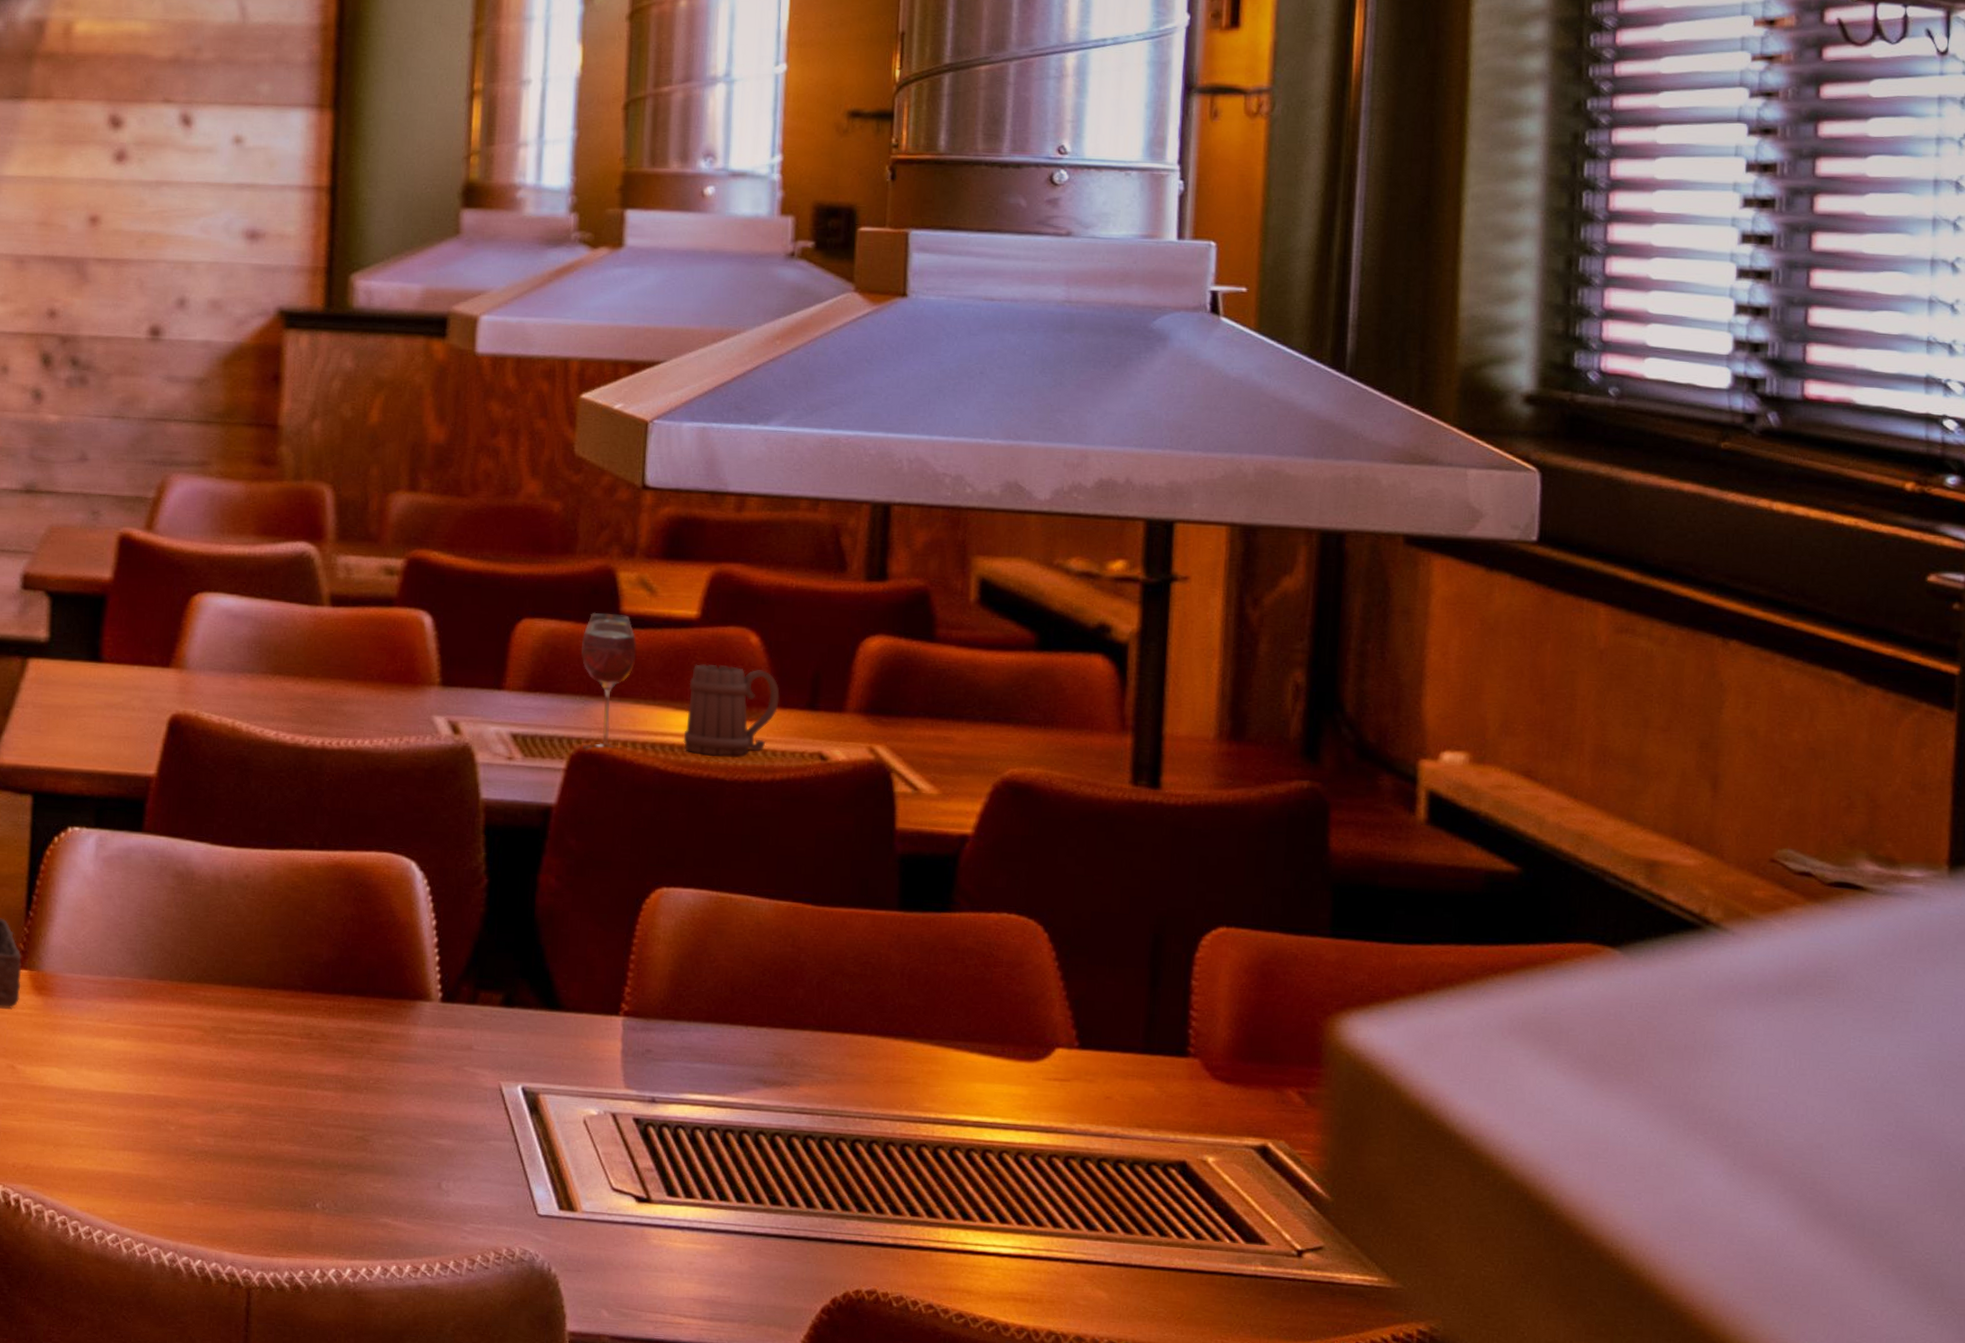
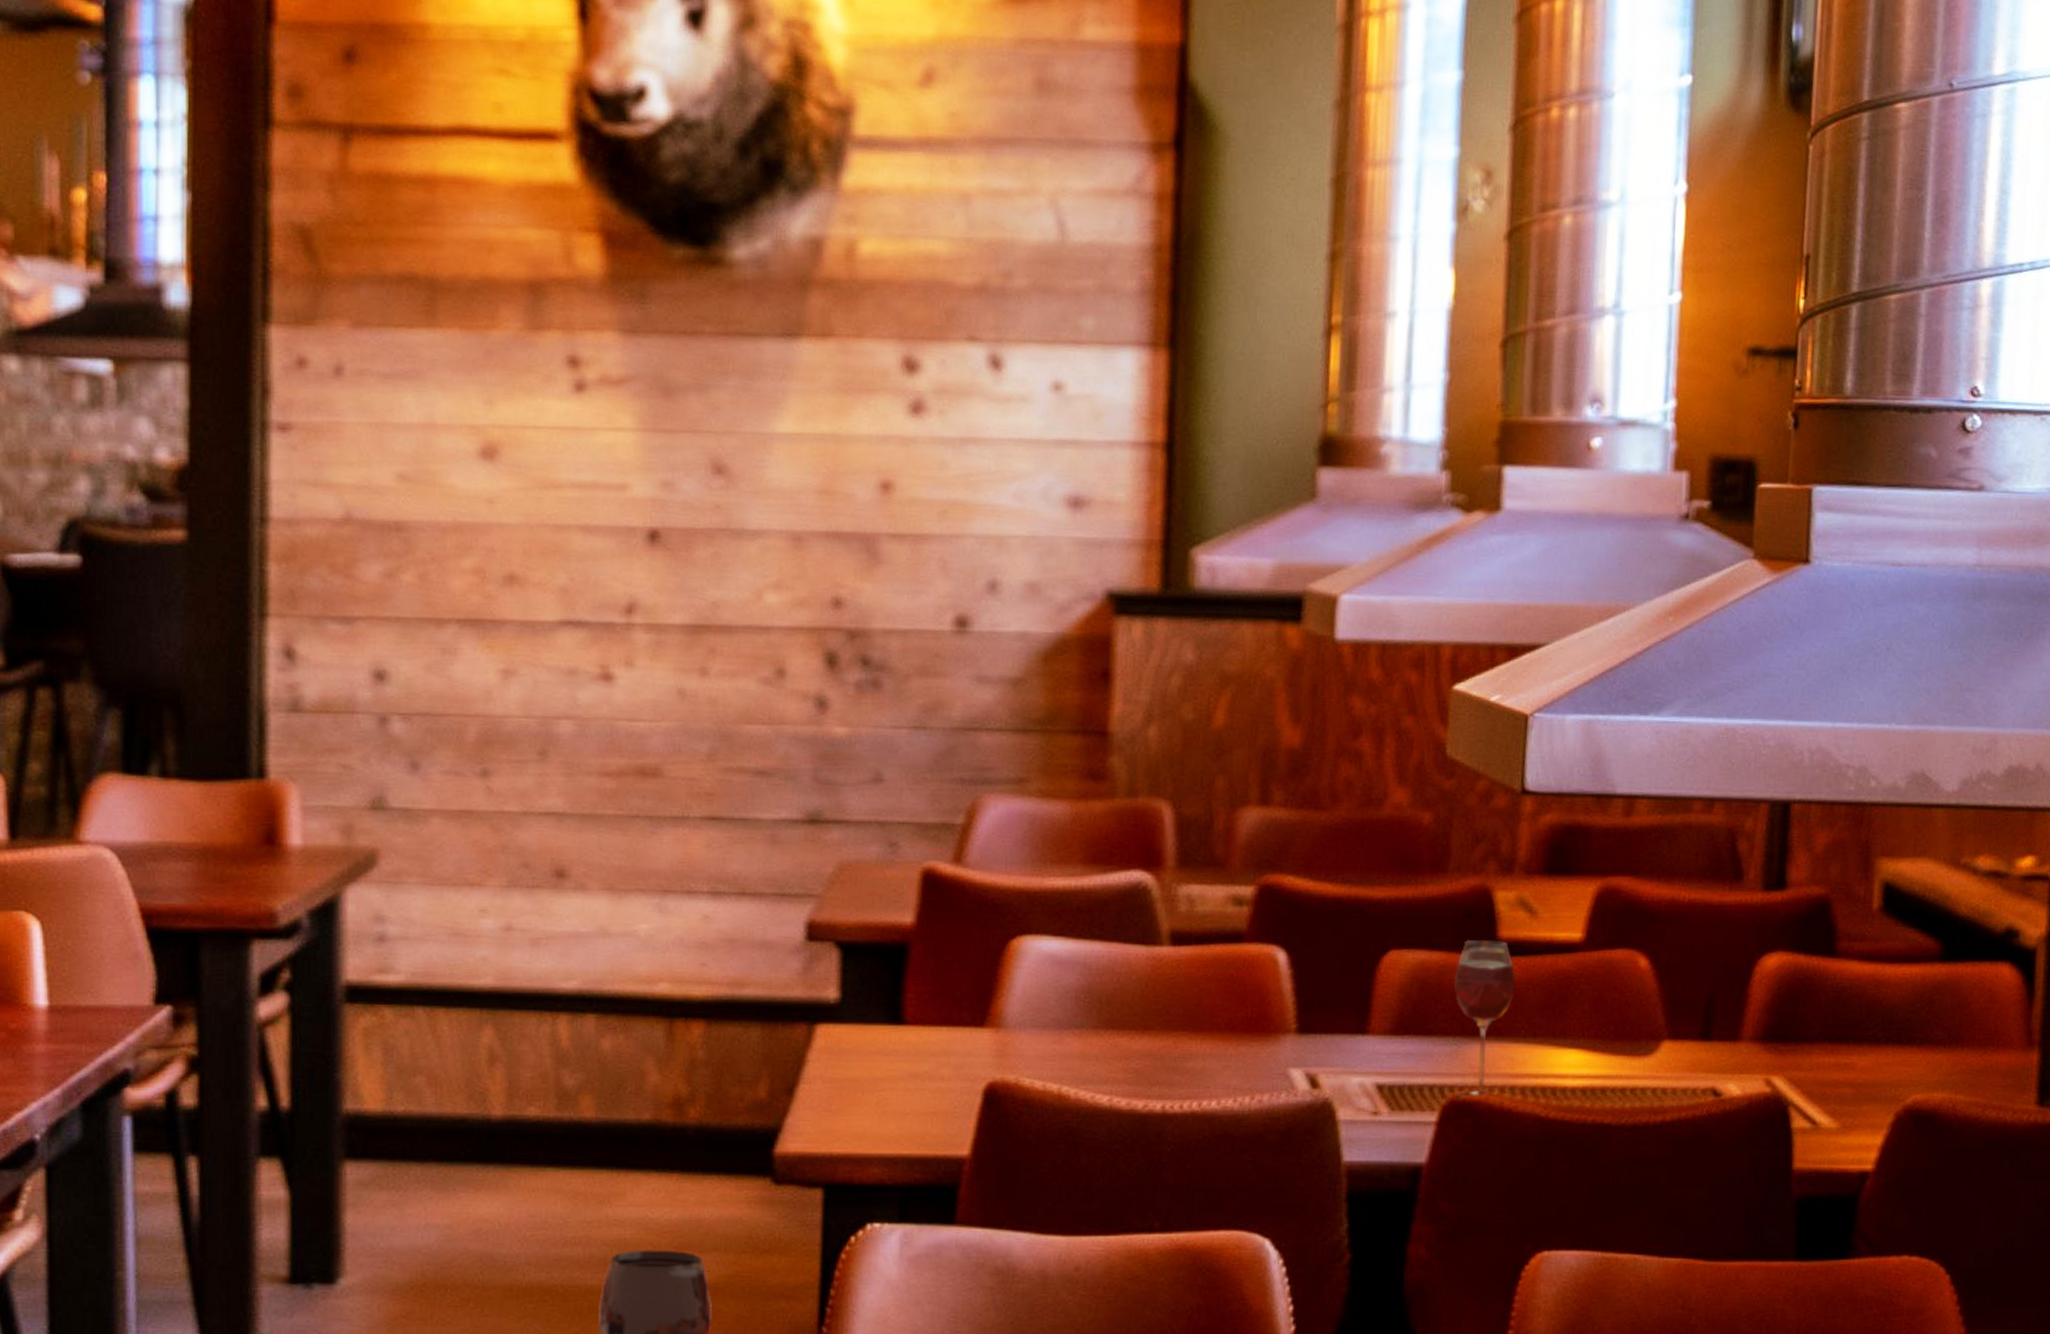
beer mug: present [683,664,780,759] -> none [1566,994,1671,1100]

